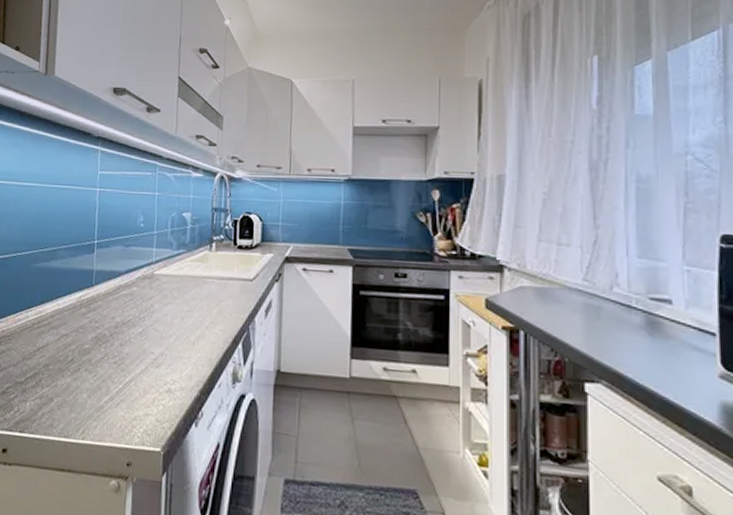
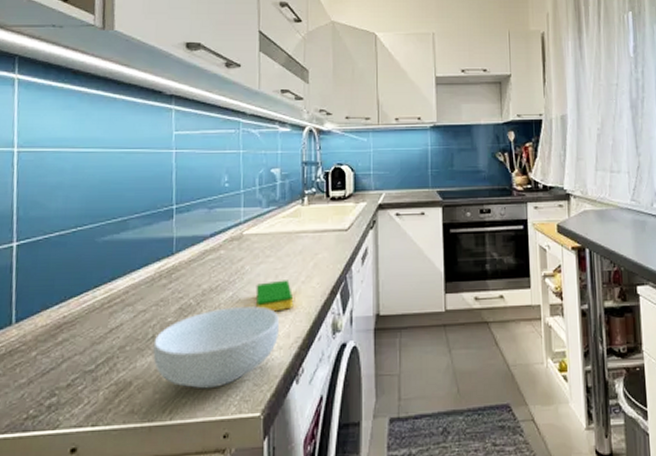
cereal bowl: none [71,342,183,418] -> present [153,306,280,389]
dish sponge: none [162,322,197,353] -> present [255,280,294,312]

